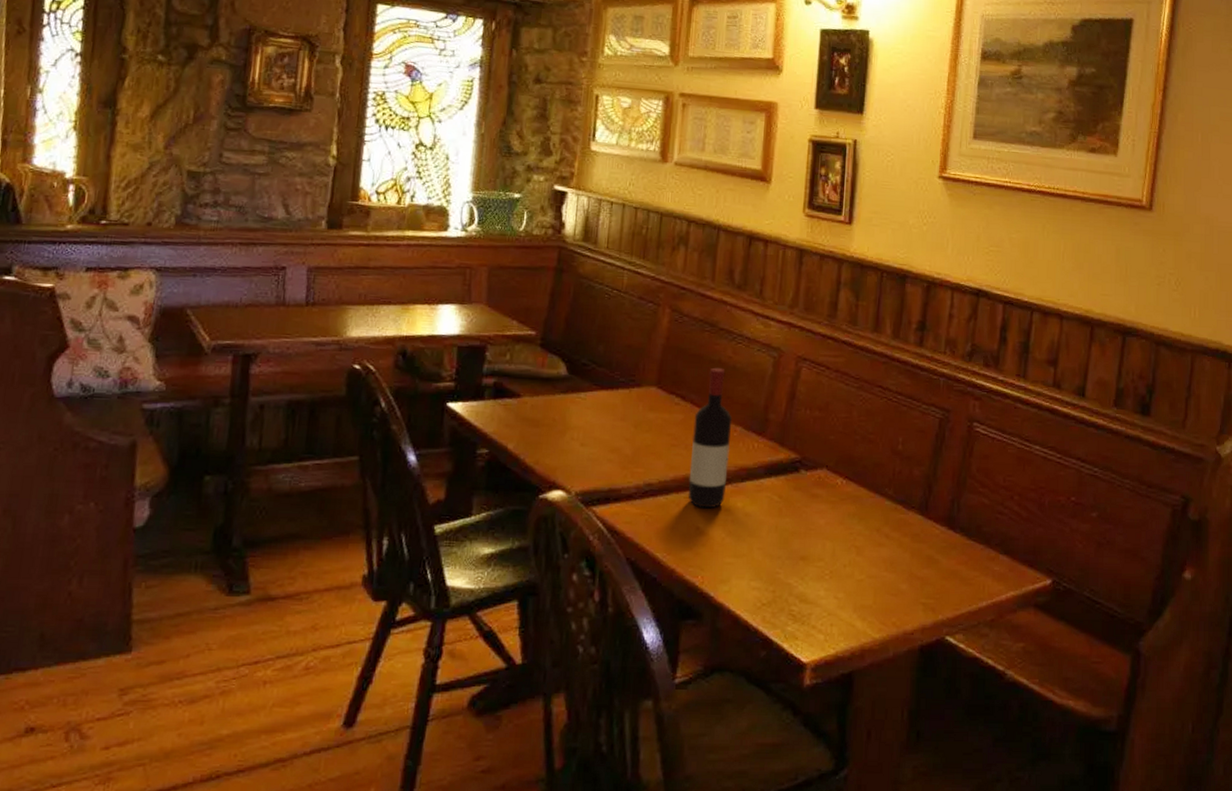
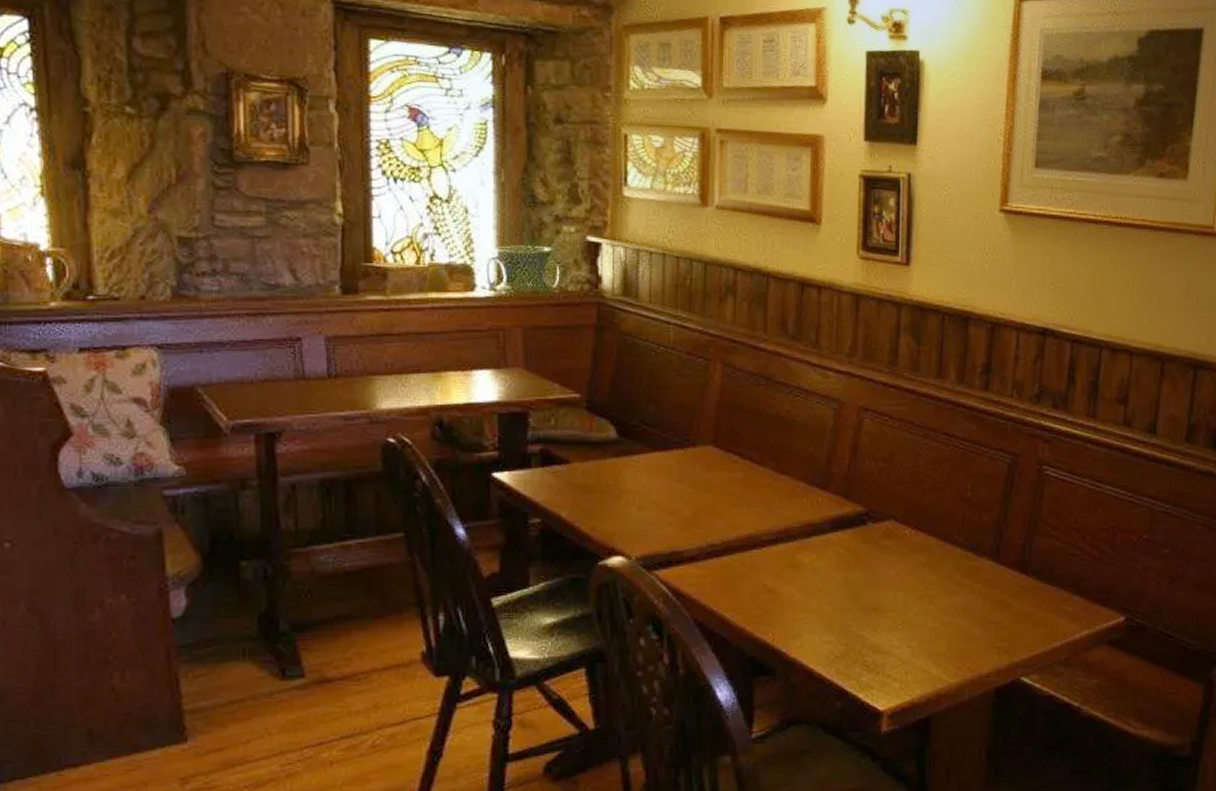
wine bottle: present [688,367,733,509] -> none [753,422,794,566]

